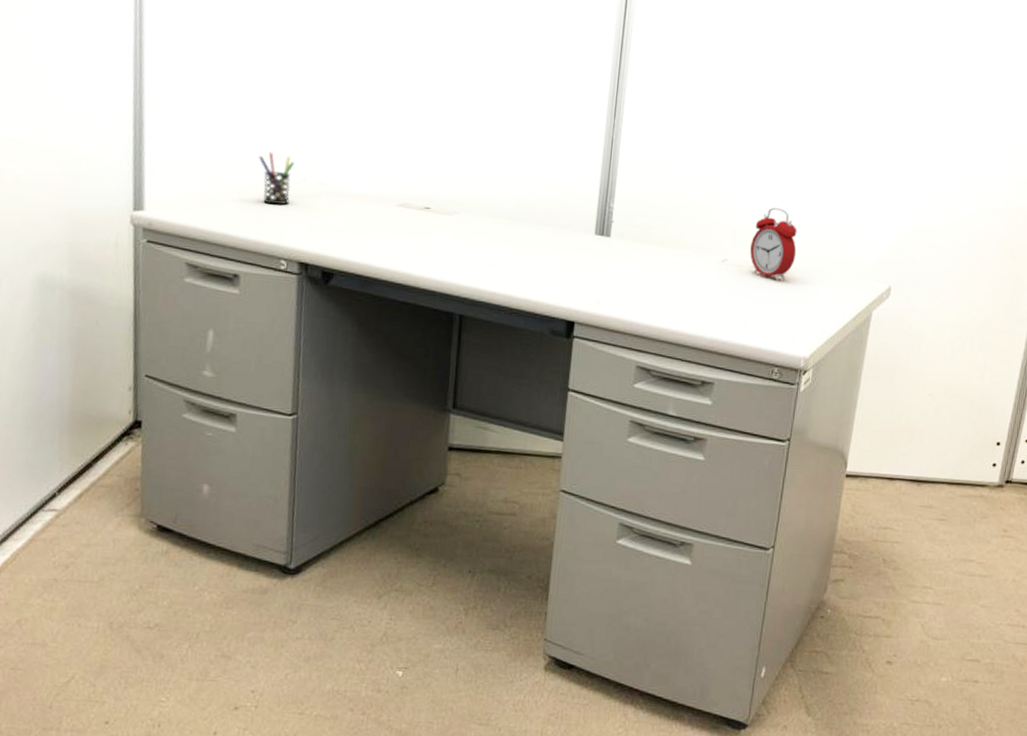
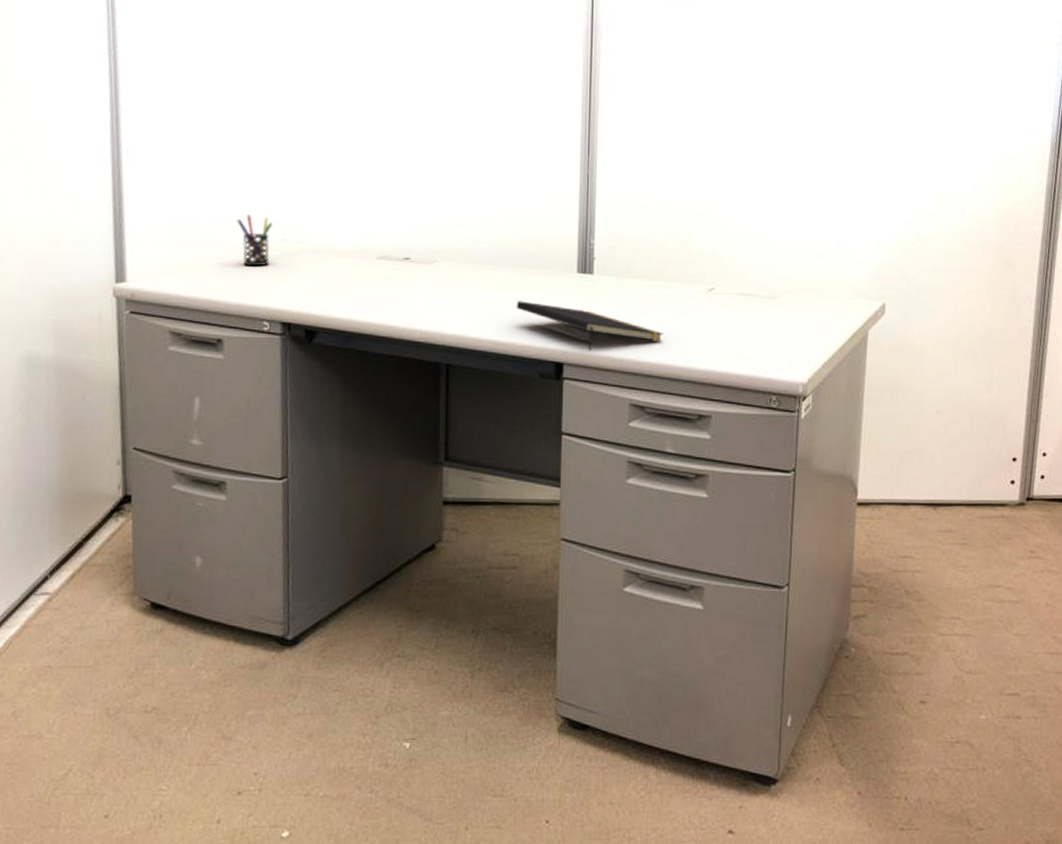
notepad: none [532,258,674,312] -> present [516,301,663,351]
alarm clock: present [750,207,797,280] -> none [737,232,784,305]

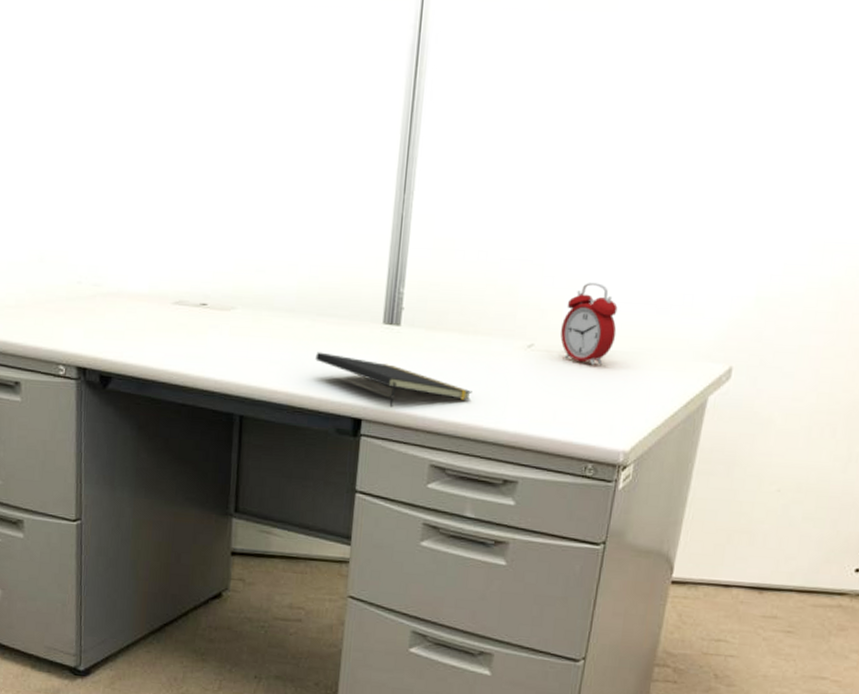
pen holder: present [237,214,273,267] -> none [34,255,69,310]
alarm clock: none [737,232,784,305] -> present [560,283,618,365]

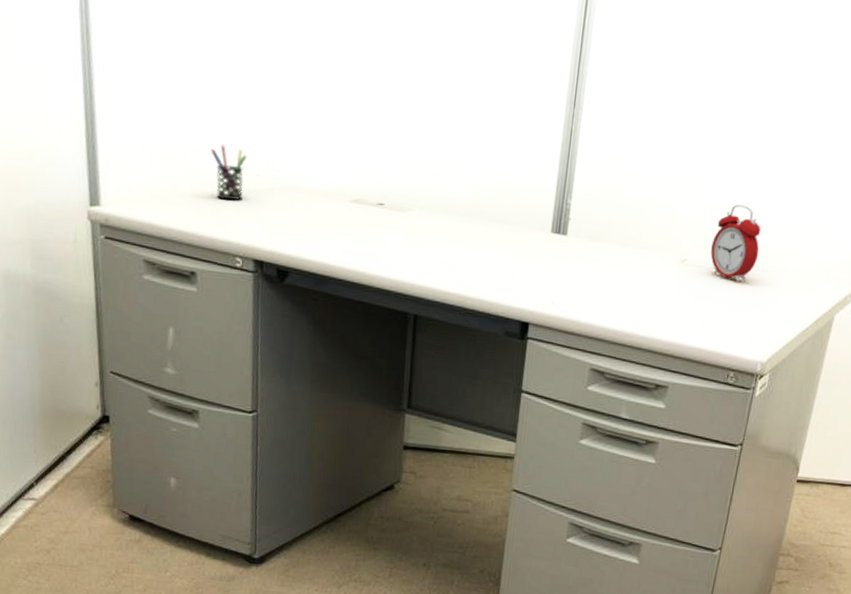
pen holder: none [34,255,69,310] -> present [211,145,247,201]
notepad: present [315,352,472,408] -> none [487,256,631,313]

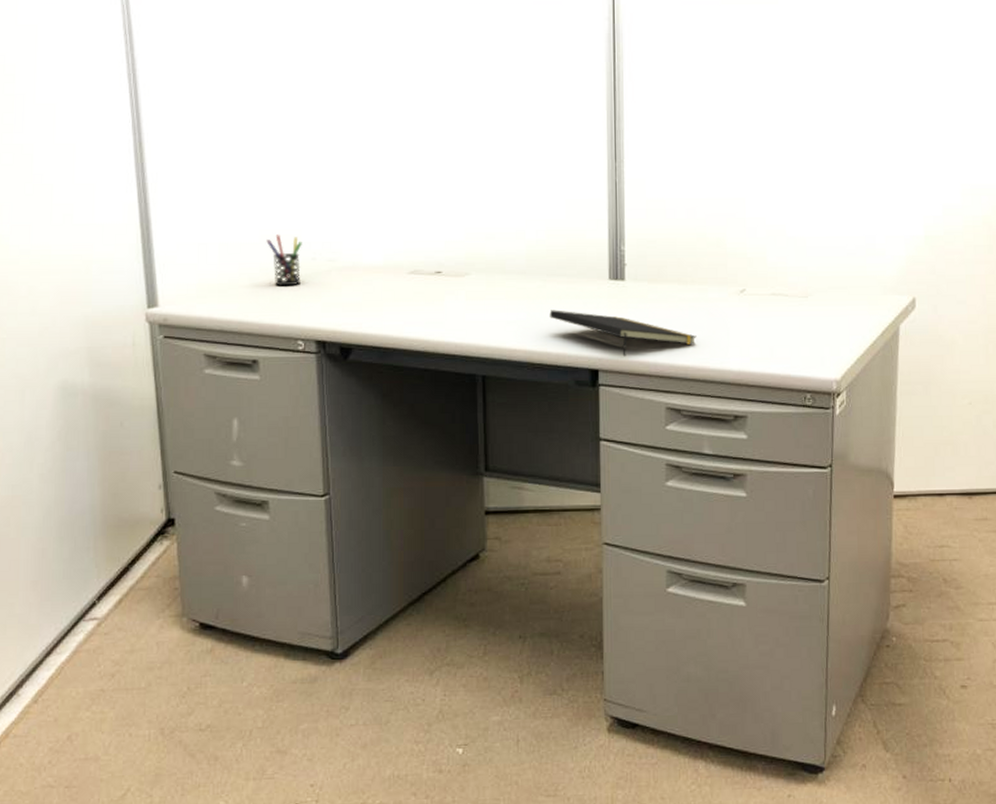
notepad: none [487,256,631,313] -> present [549,310,697,357]
alarm clock: present [710,204,761,282] -> none [767,232,815,304]

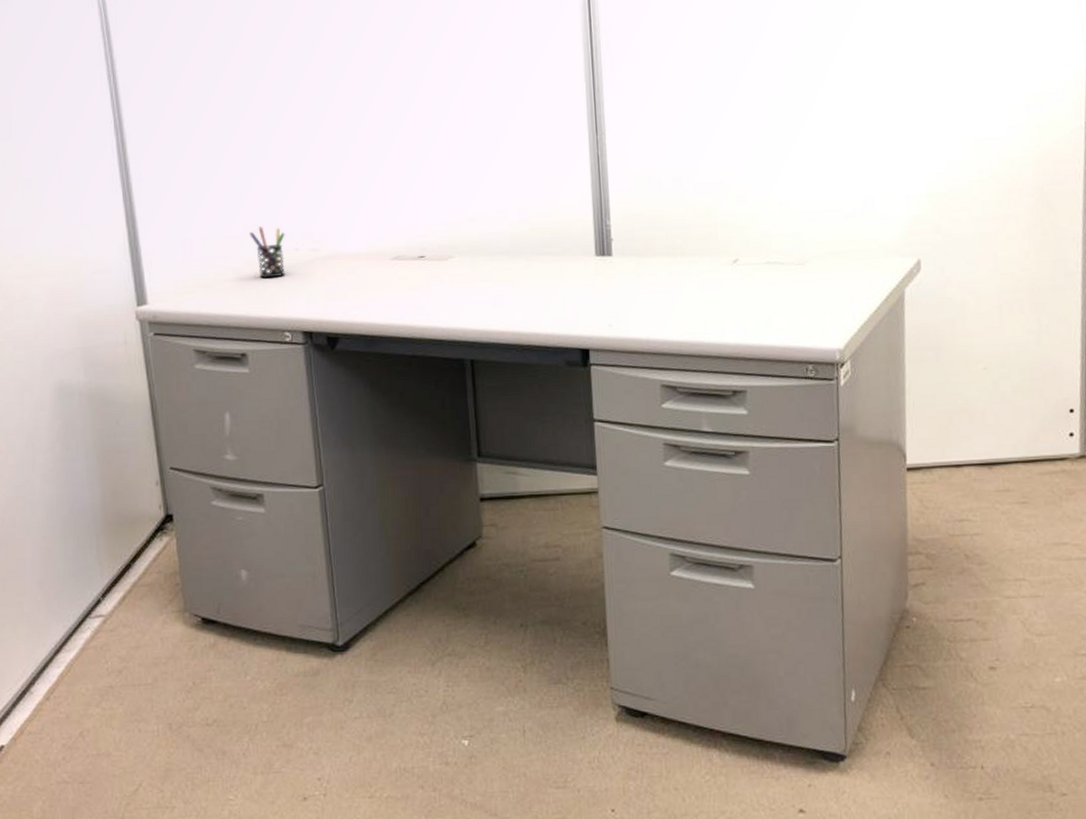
notepad: present [549,310,697,357] -> none [536,289,689,335]

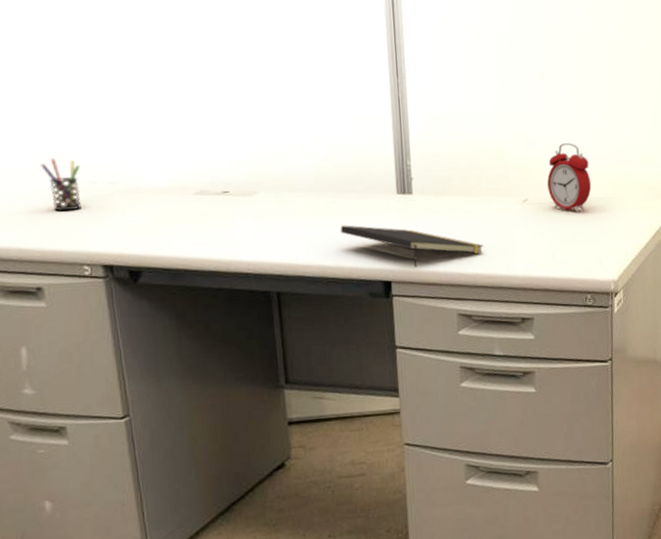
notepad: none [536,289,689,335] -> present [340,225,484,268]
alarm clock: none [760,197,812,272] -> present [547,143,592,211]

